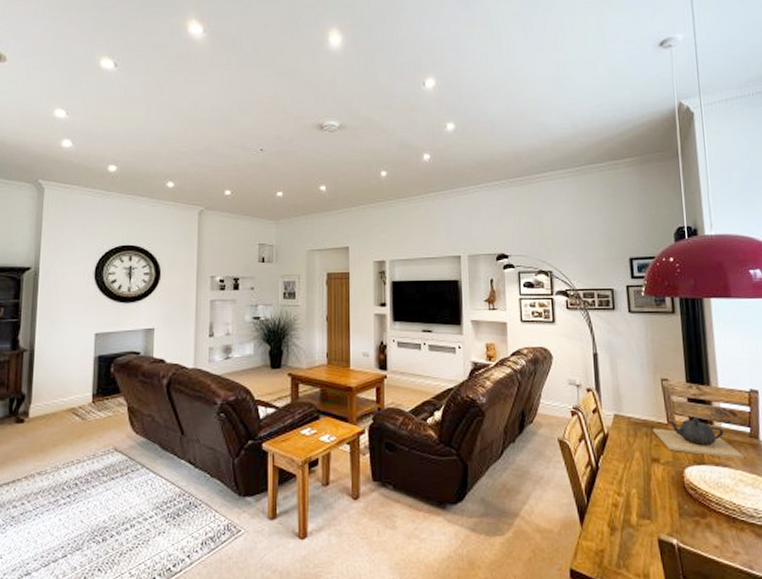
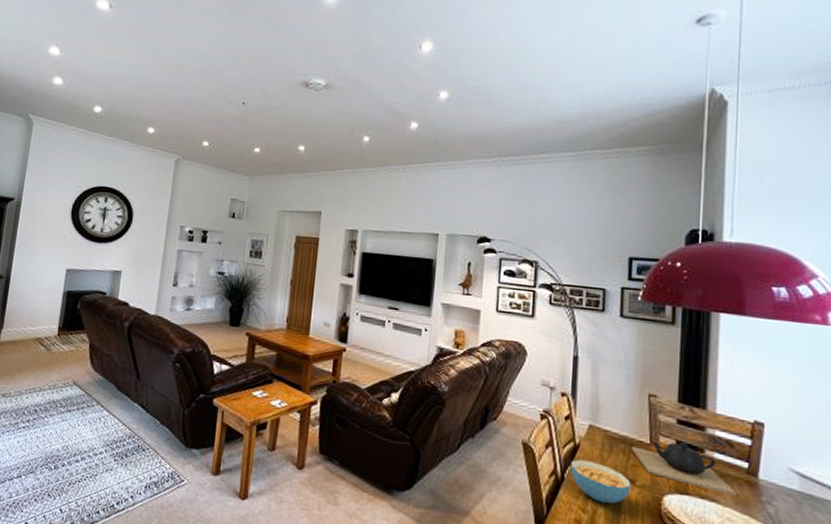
cereal bowl: none [602,448,657,485] -> present [570,459,631,504]

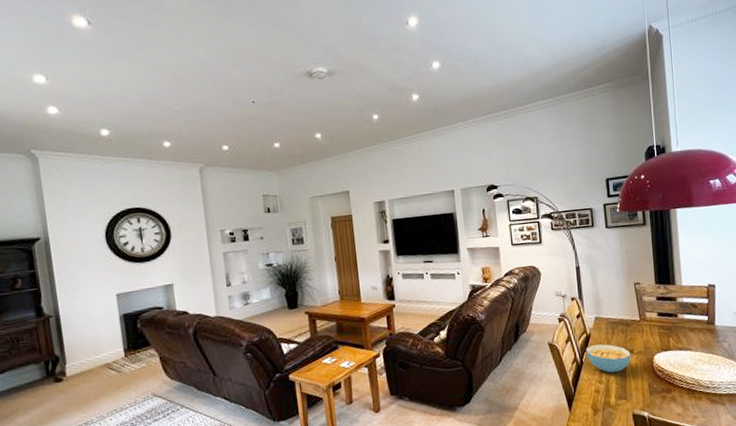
teapot: present [631,440,737,497] -> none [627,313,703,343]

